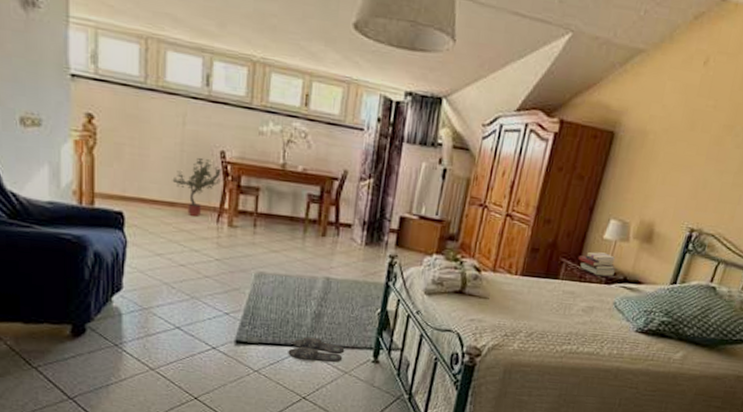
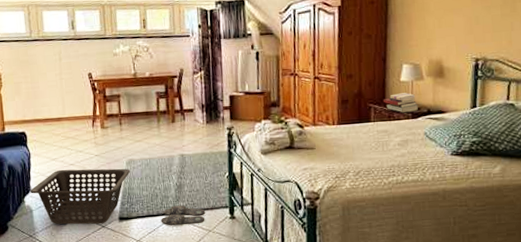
laundry basket: none [120,269,259,345] -> present [29,168,131,225]
potted tree: present [172,158,221,218] -> none [57,81,91,126]

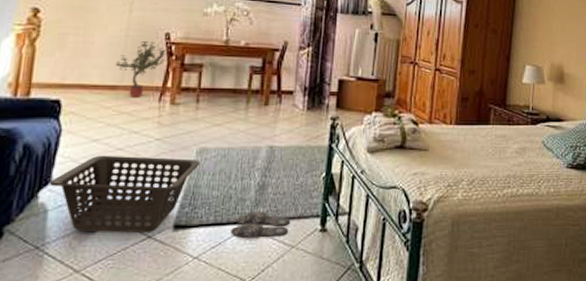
potted tree: none [57,81,91,126] -> present [115,41,166,99]
books: present [383,92,418,113] -> none [503,96,538,118]

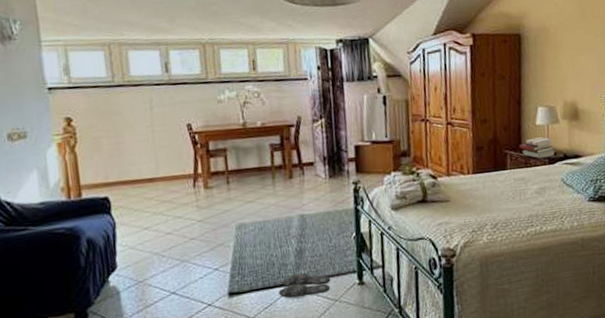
laundry basket: present [49,155,201,234] -> none [115,235,241,307]
potted tree: present [115,41,166,99] -> none [148,134,192,188]
books: none [503,96,538,118] -> present [519,137,555,159]

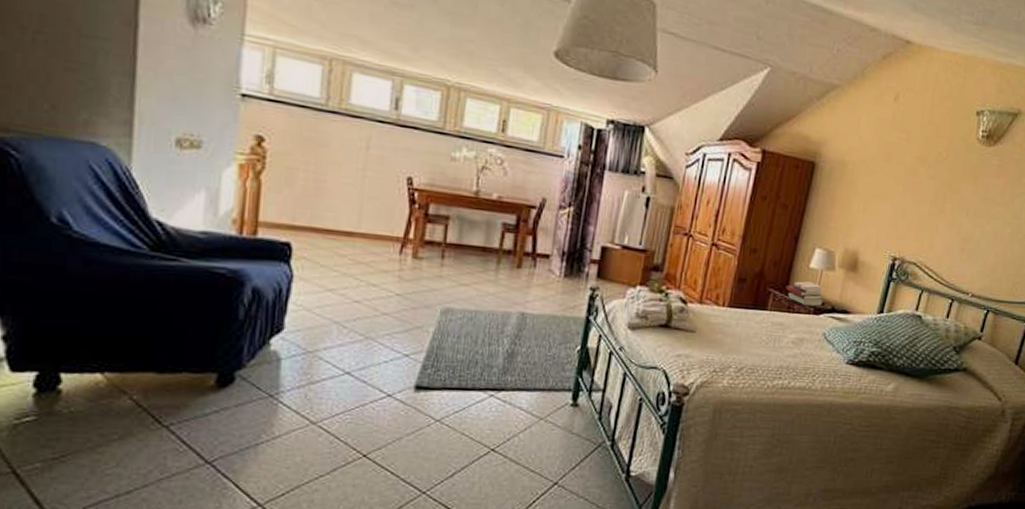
slippers: present [279,273,331,298] -> none [475,379,541,407]

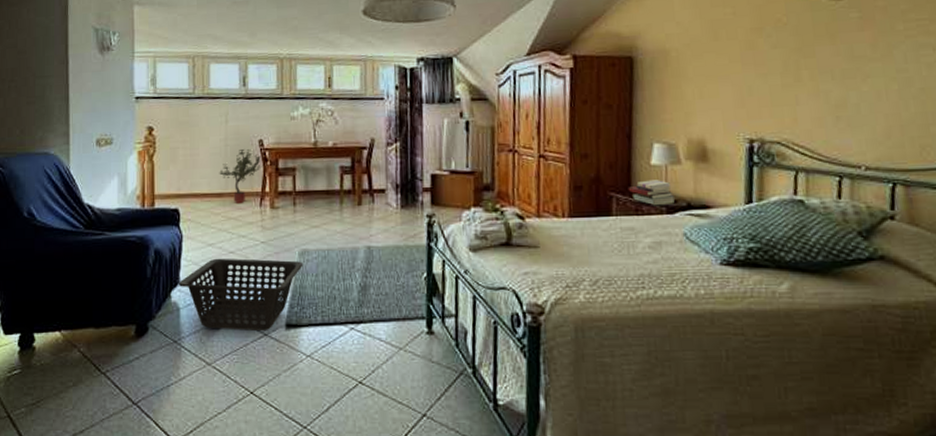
laundry basket: none [281,306,445,392] -> present [178,258,304,332]
potted tree: none [350,185,408,249] -> present [219,149,261,205]

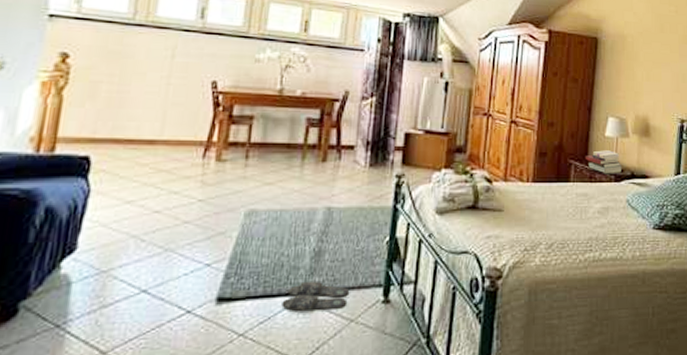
laundry basket: present [178,258,304,332] -> none [74,218,249,308]
potted tree: present [219,149,261,205] -> none [153,91,212,155]
slippers: none [338,312,396,339] -> present [281,281,350,312]

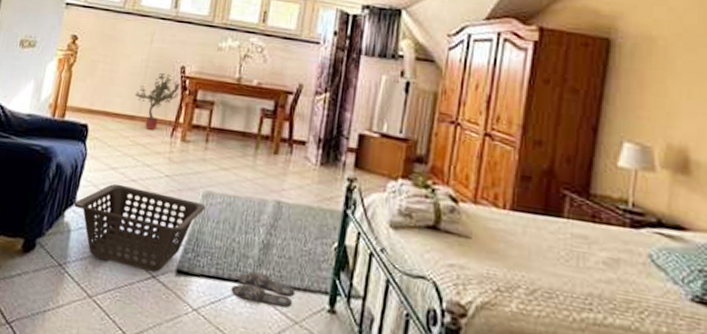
laundry basket: none [74,218,249,308] -> present [73,183,206,273]
potted tree: none [153,91,212,155] -> present [135,73,180,131]
books: present [585,150,621,174] -> none [586,183,642,218]

